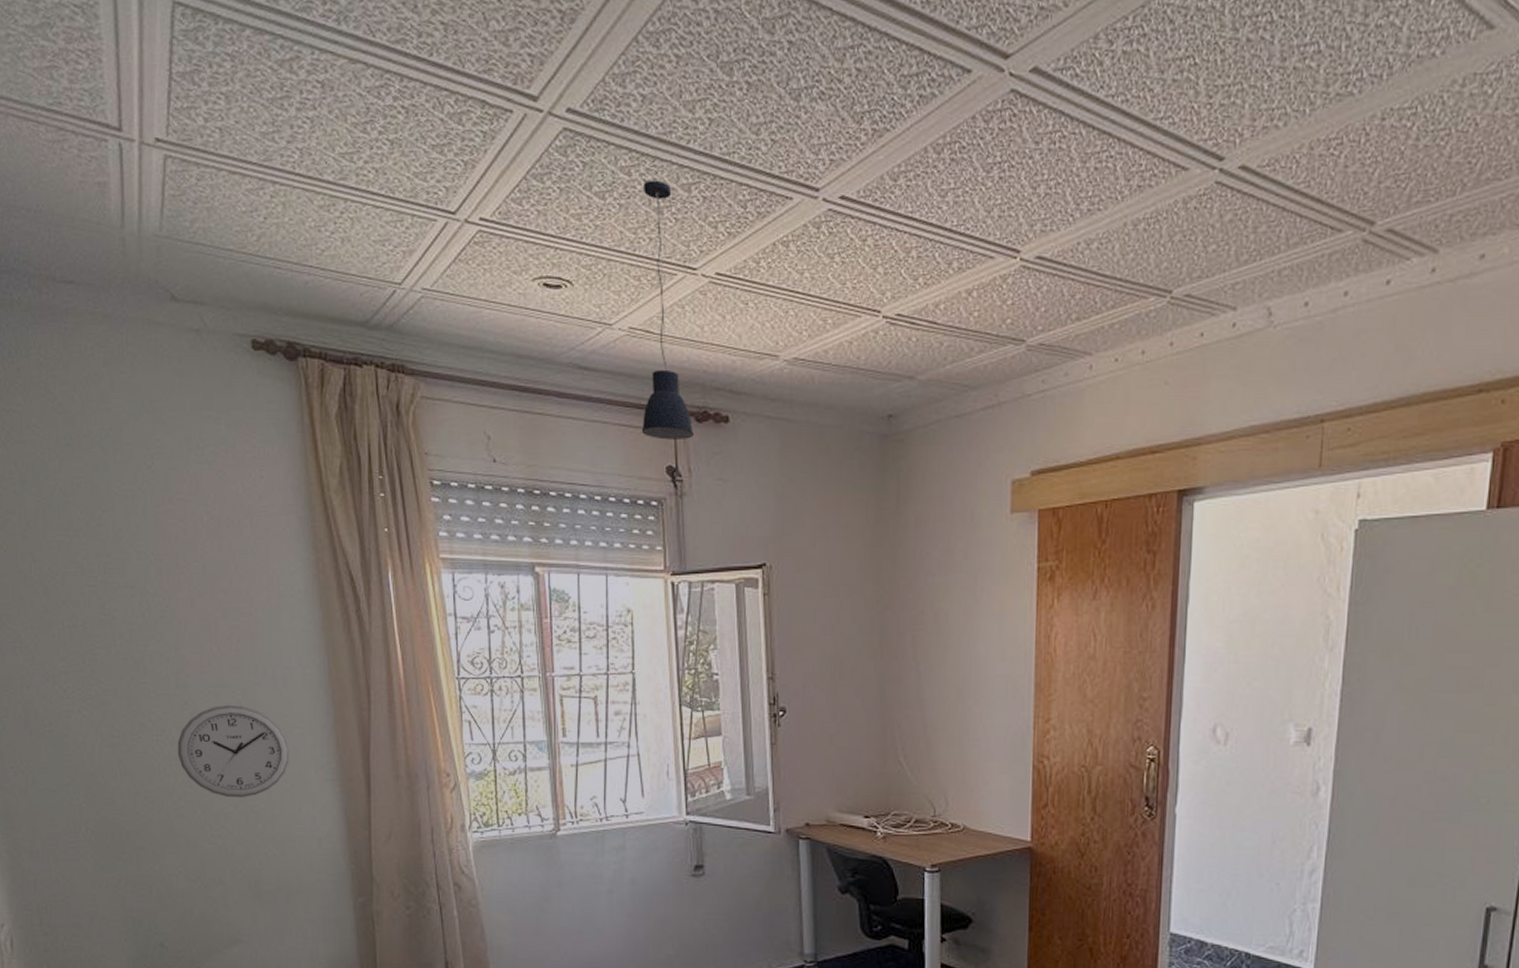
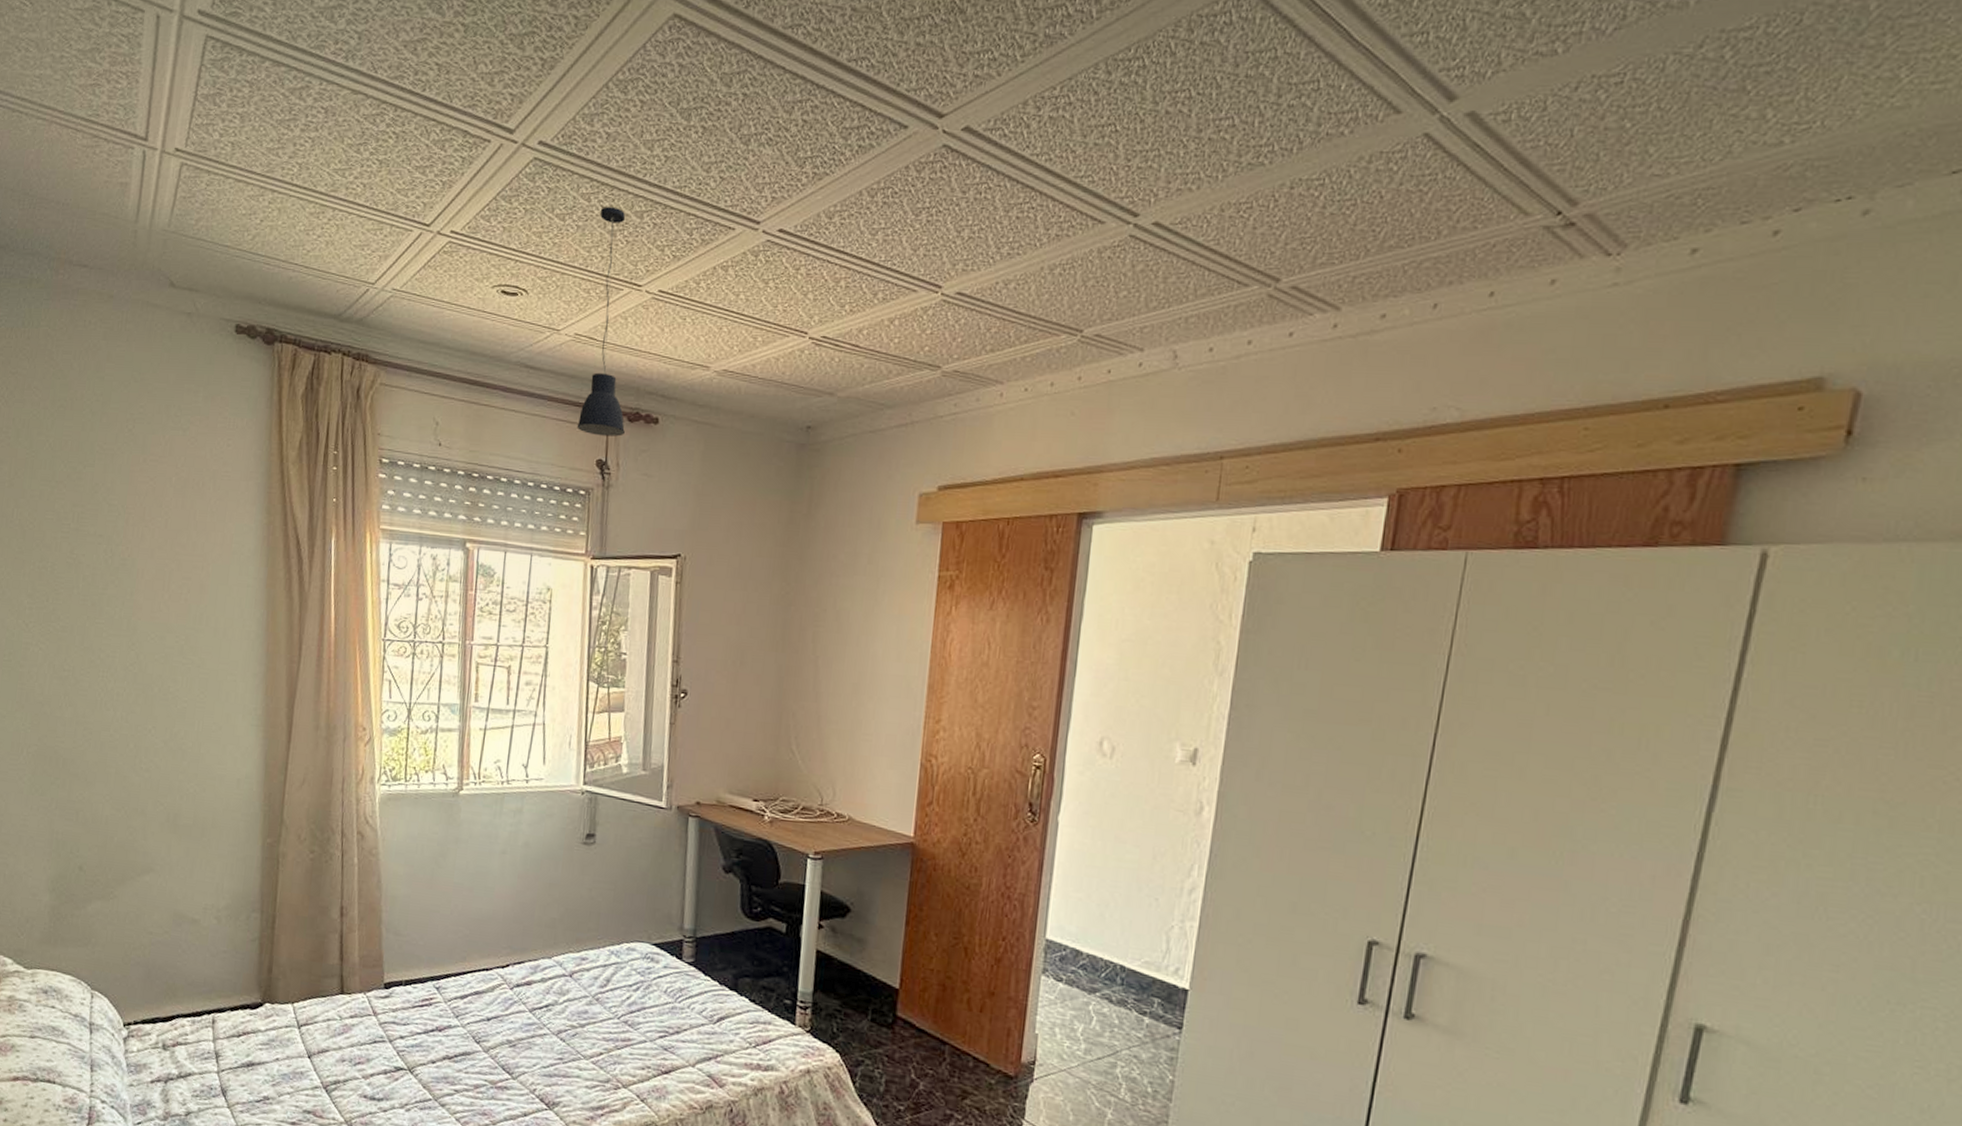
wall clock: present [177,704,290,797] -> none [119,648,222,736]

